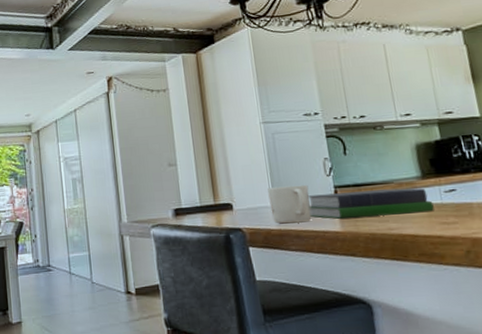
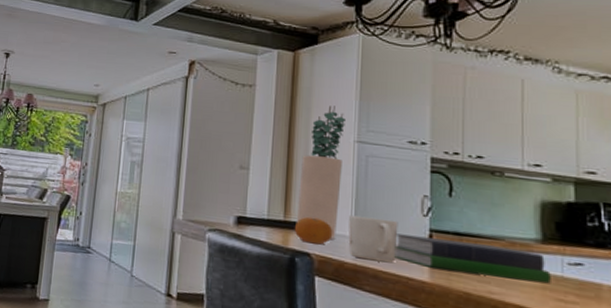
vase: none [219,95,260,213] -> present [296,105,347,241]
fruit: none [224,196,258,220] -> present [294,216,333,245]

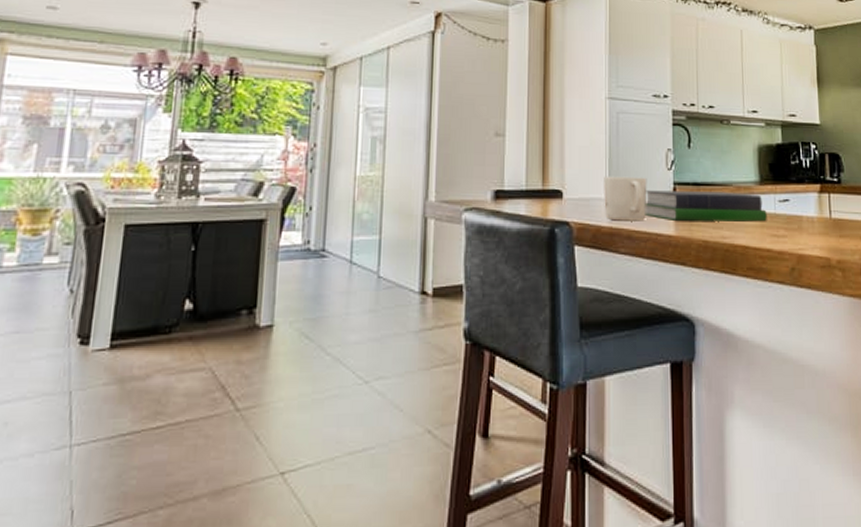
fruit: present [294,216,333,245] -> none [552,182,590,211]
vase: present [296,105,347,241] -> none [554,60,598,205]

